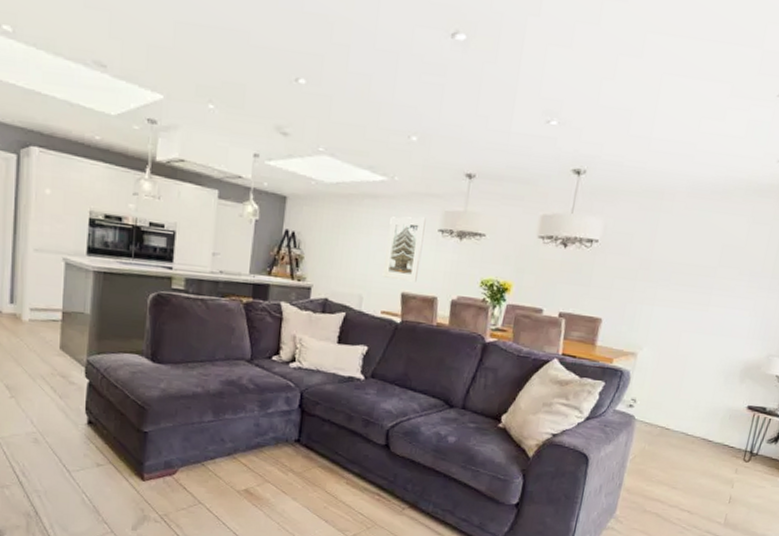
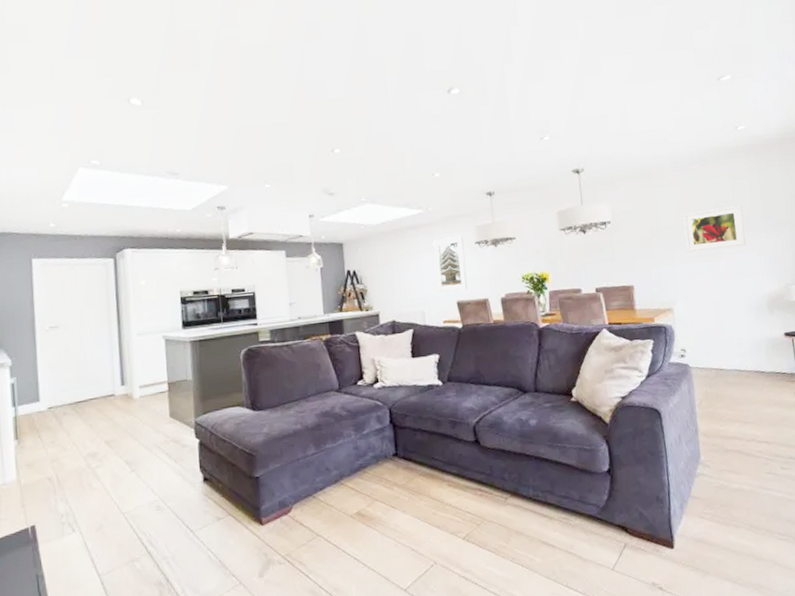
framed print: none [673,250,752,302] -> present [683,205,746,253]

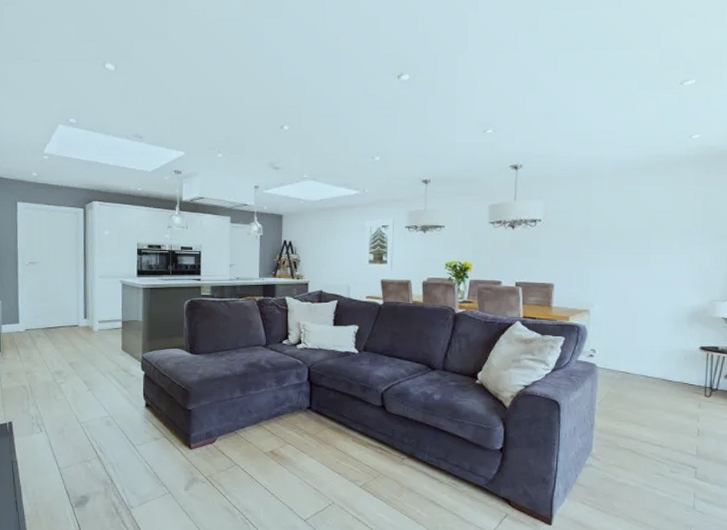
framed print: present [683,205,746,253] -> none [614,216,681,258]

